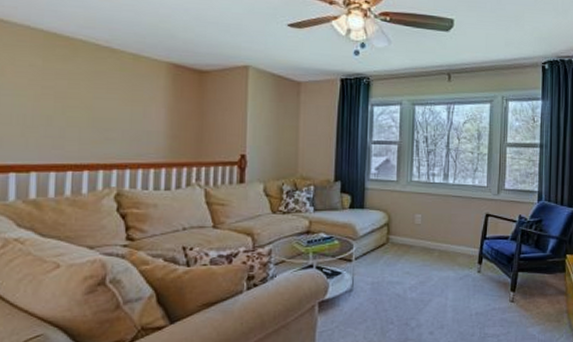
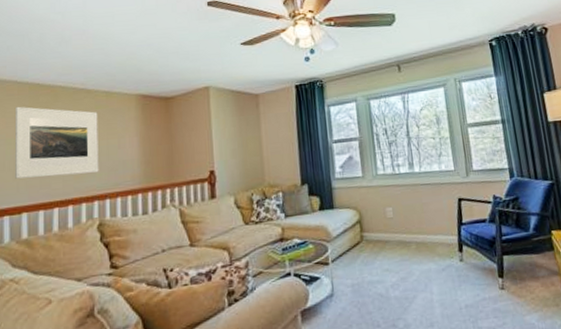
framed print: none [24,55,122,141] -> present [15,106,99,179]

